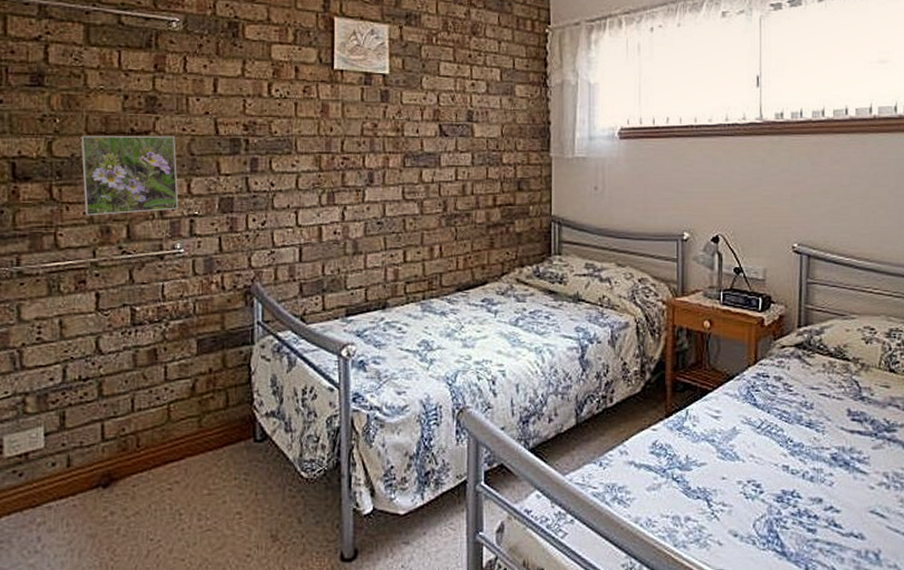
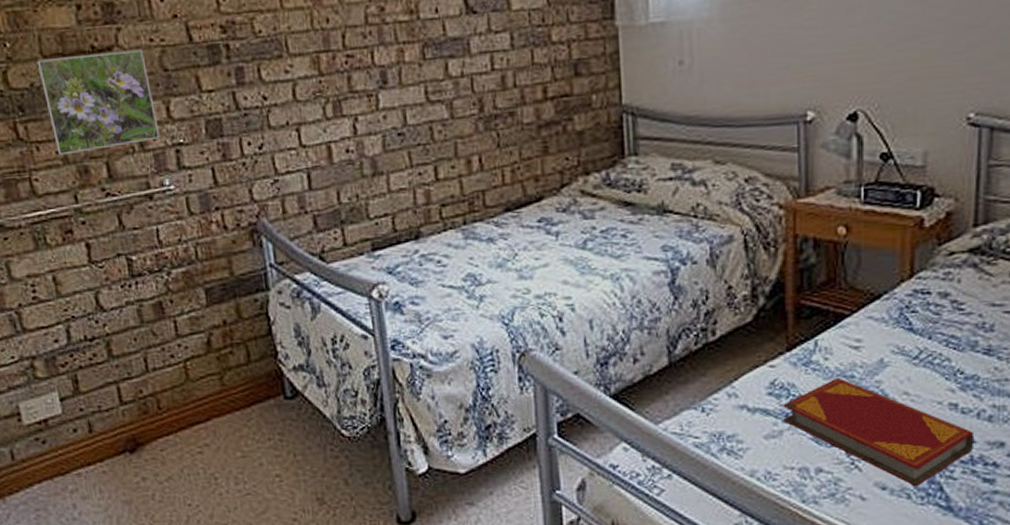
hardback book: none [661,441,801,535] -> present [782,377,975,487]

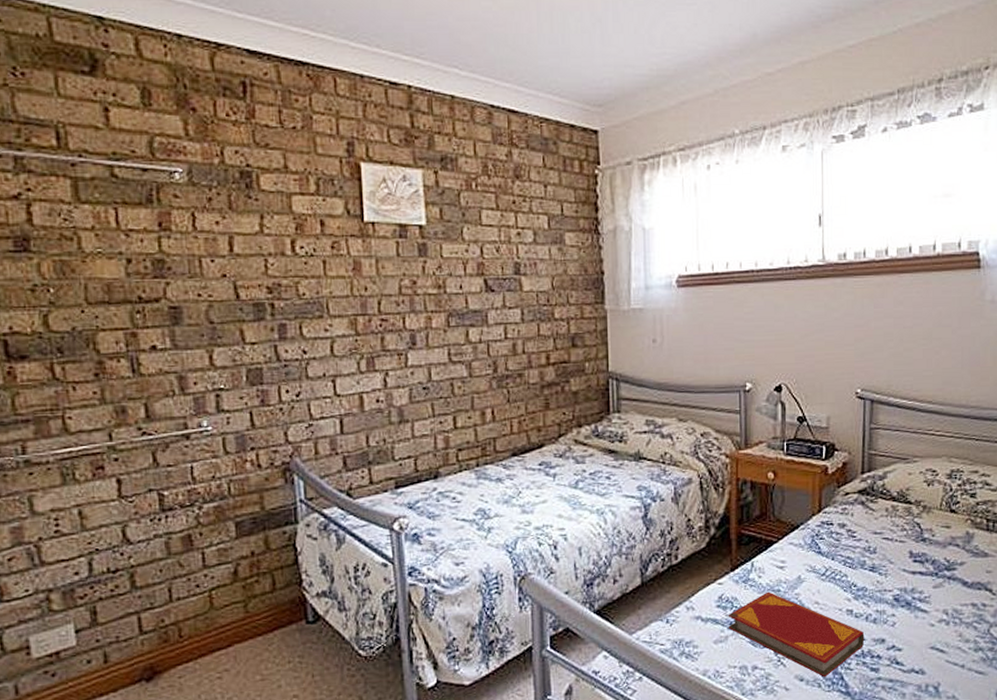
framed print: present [37,49,160,156] -> none [81,302,201,396]

